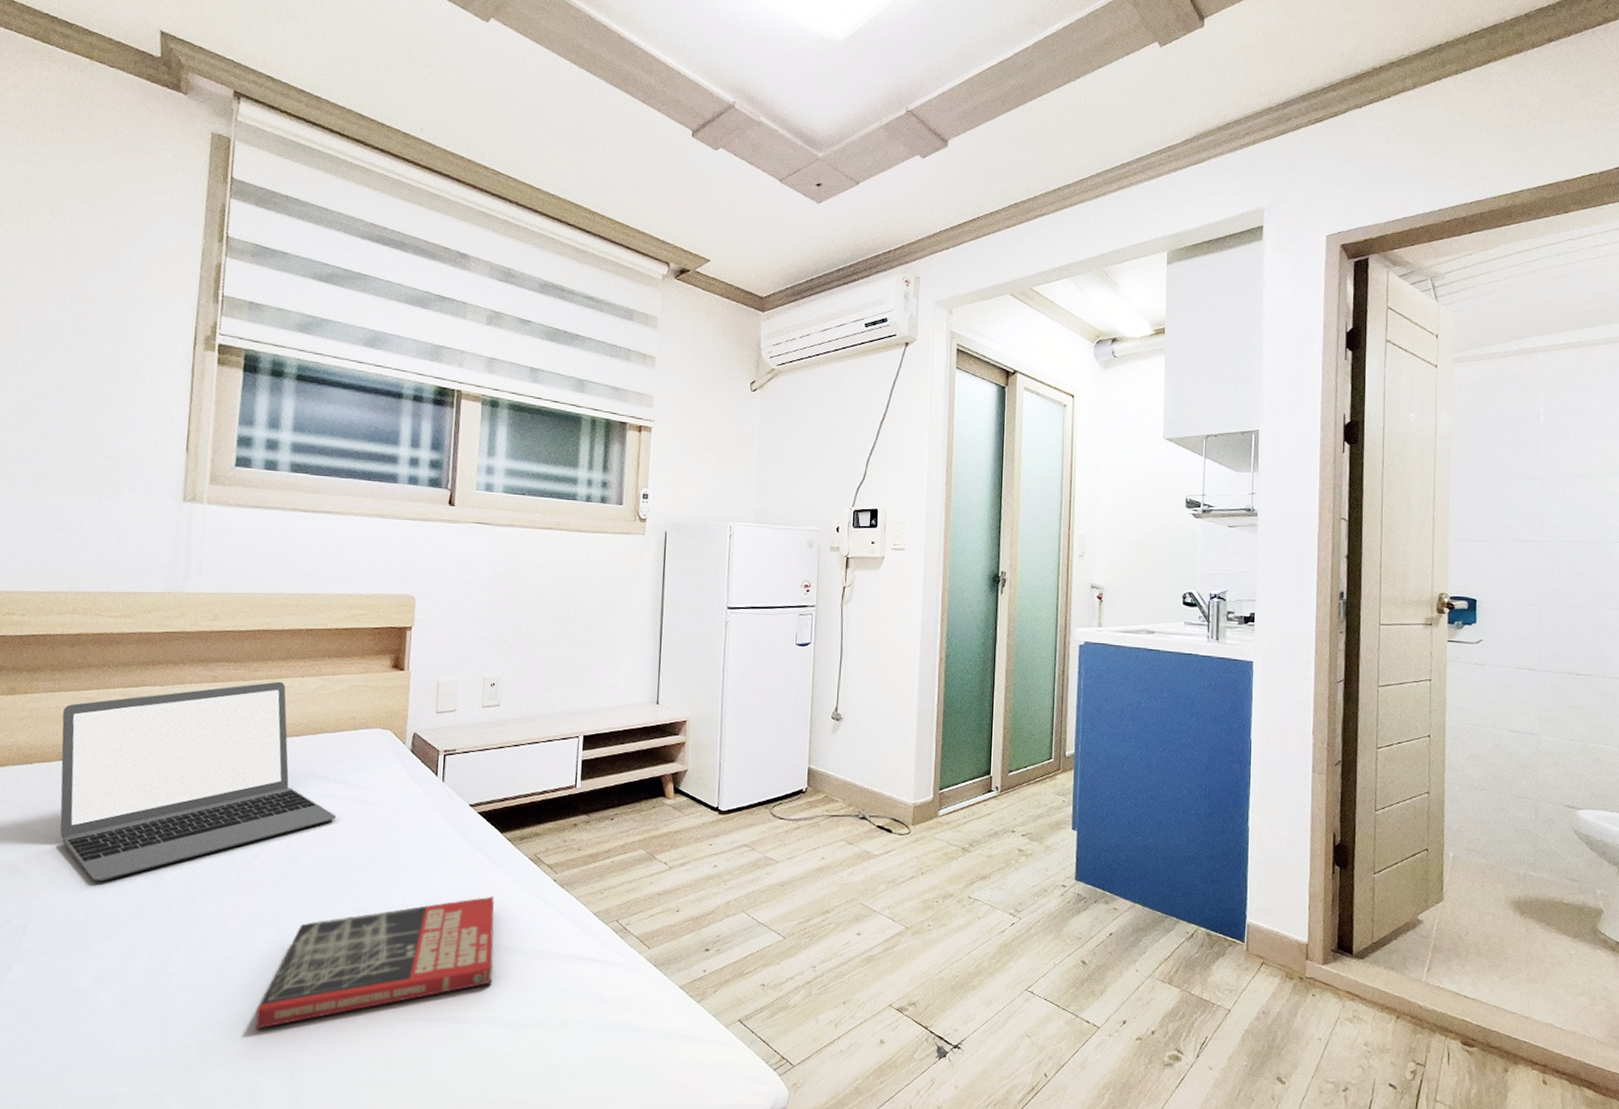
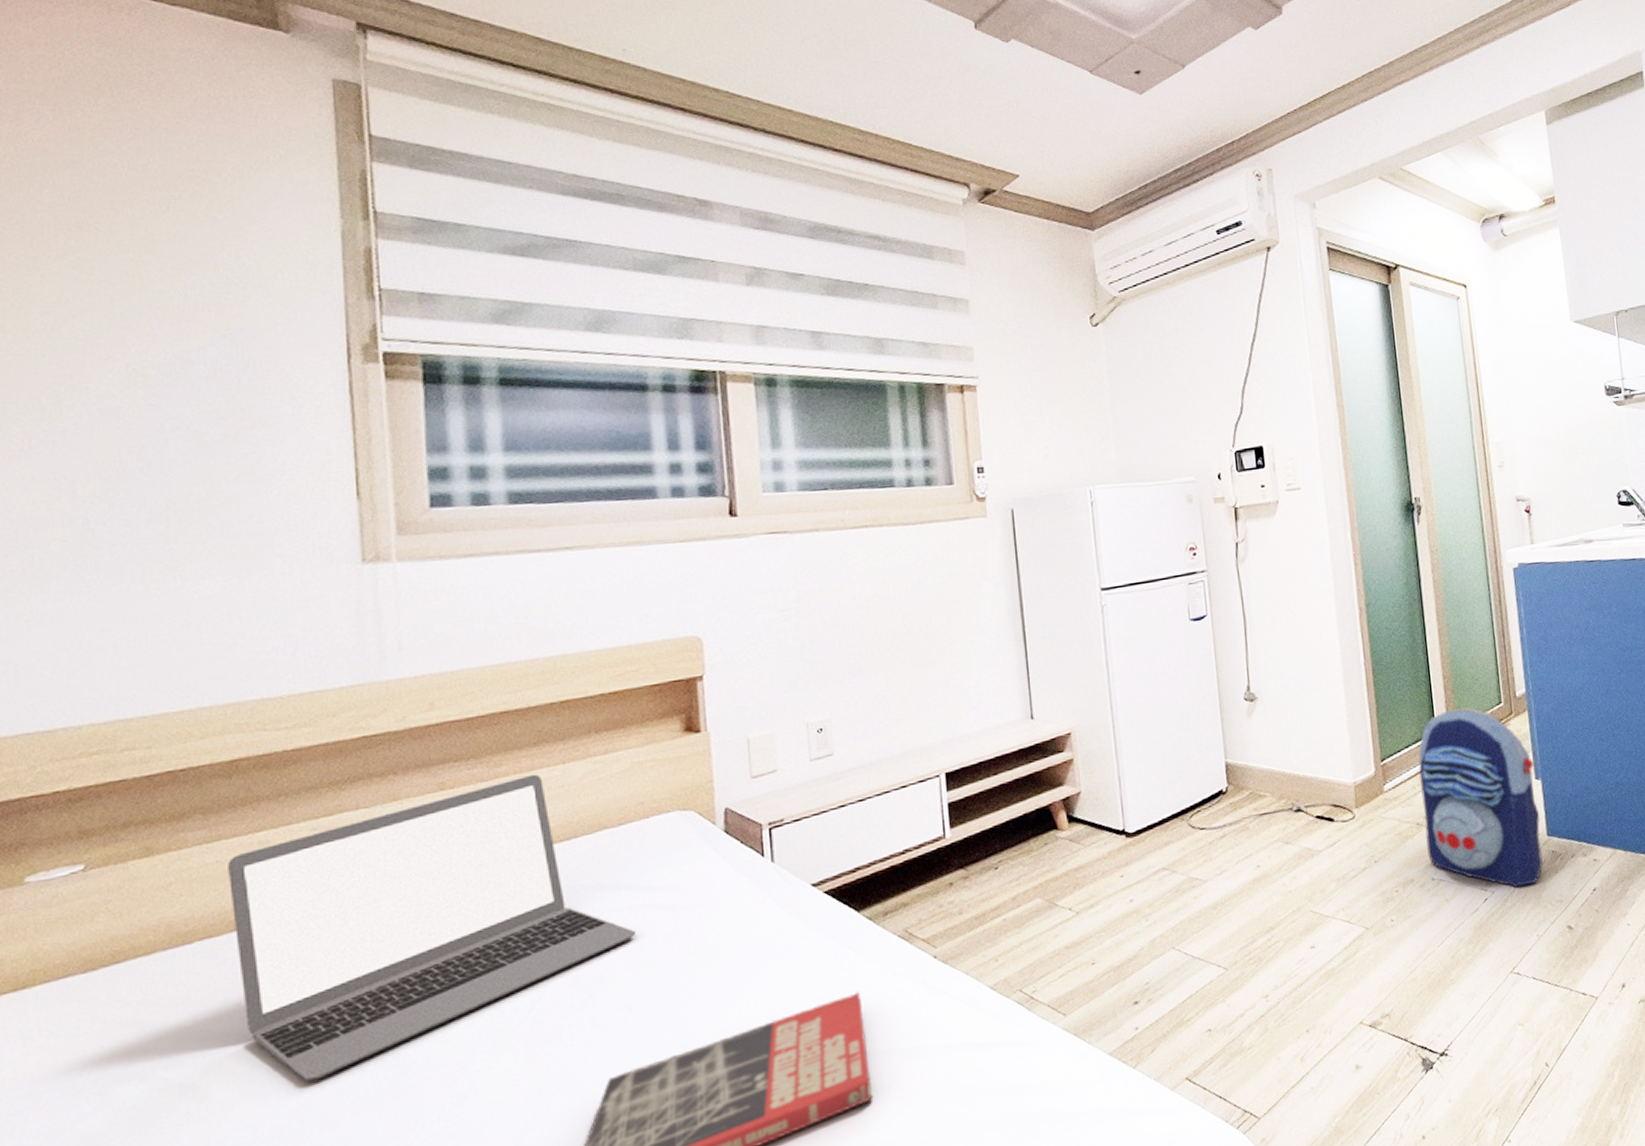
backpack: none [968,756,1072,919] -> present [1418,708,1543,888]

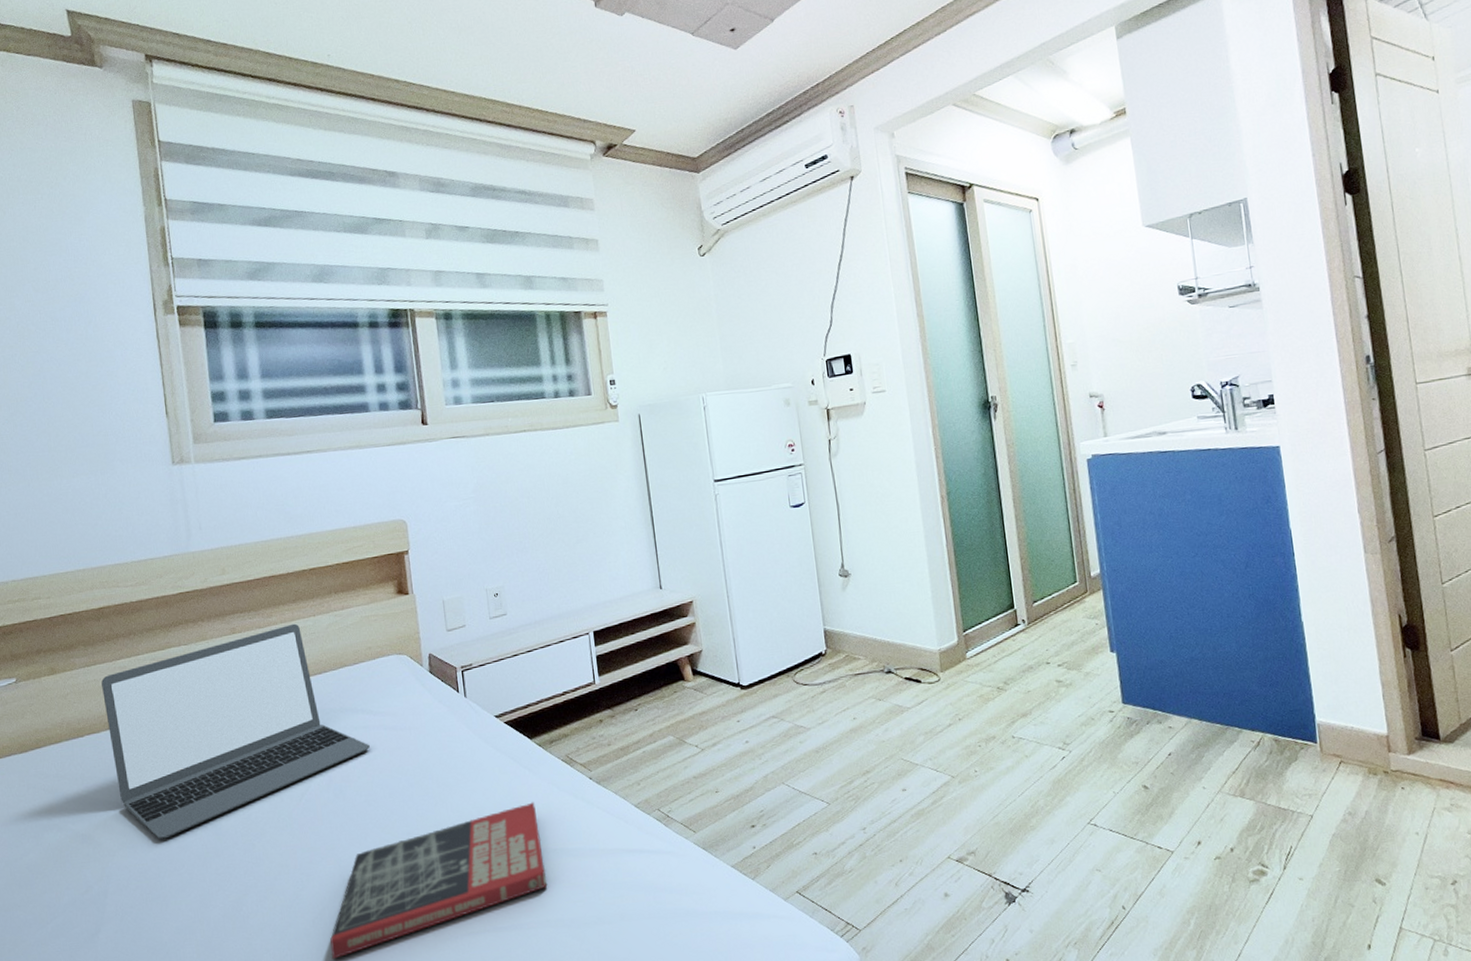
backpack: present [1418,708,1543,888] -> none [998,586,1119,749]

